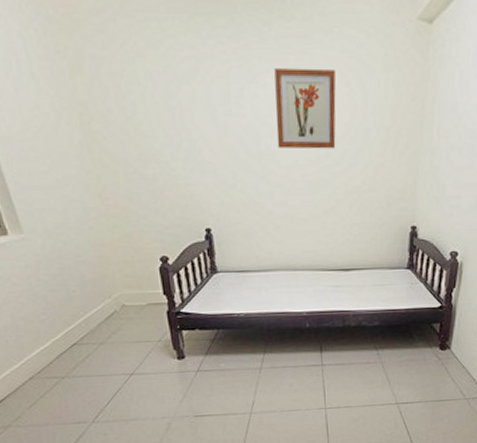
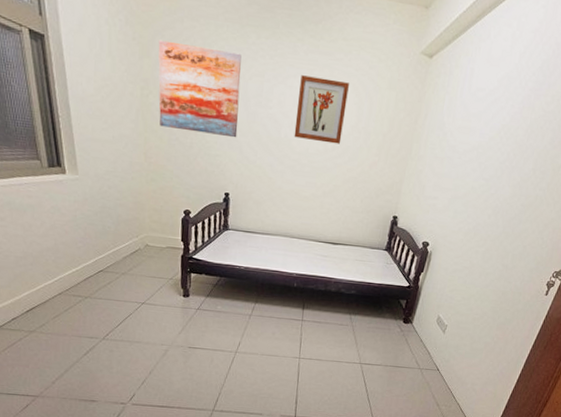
wall art: none [89,48,209,160] -> present [158,39,242,138]

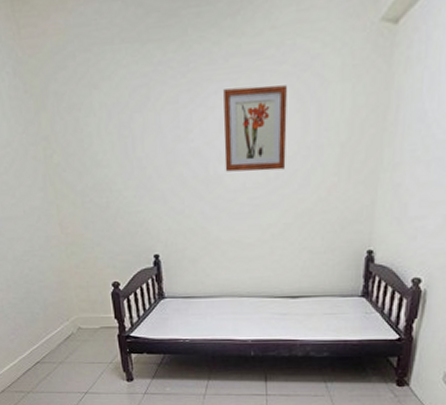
wall art: present [158,39,242,138] -> none [52,79,158,189]

